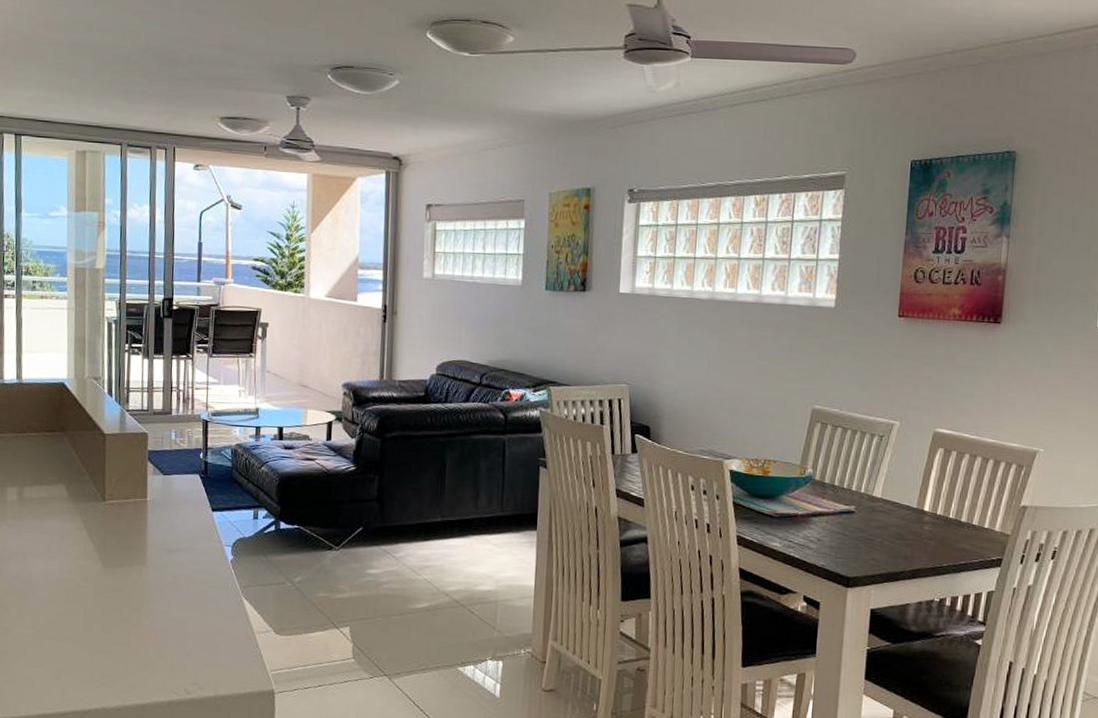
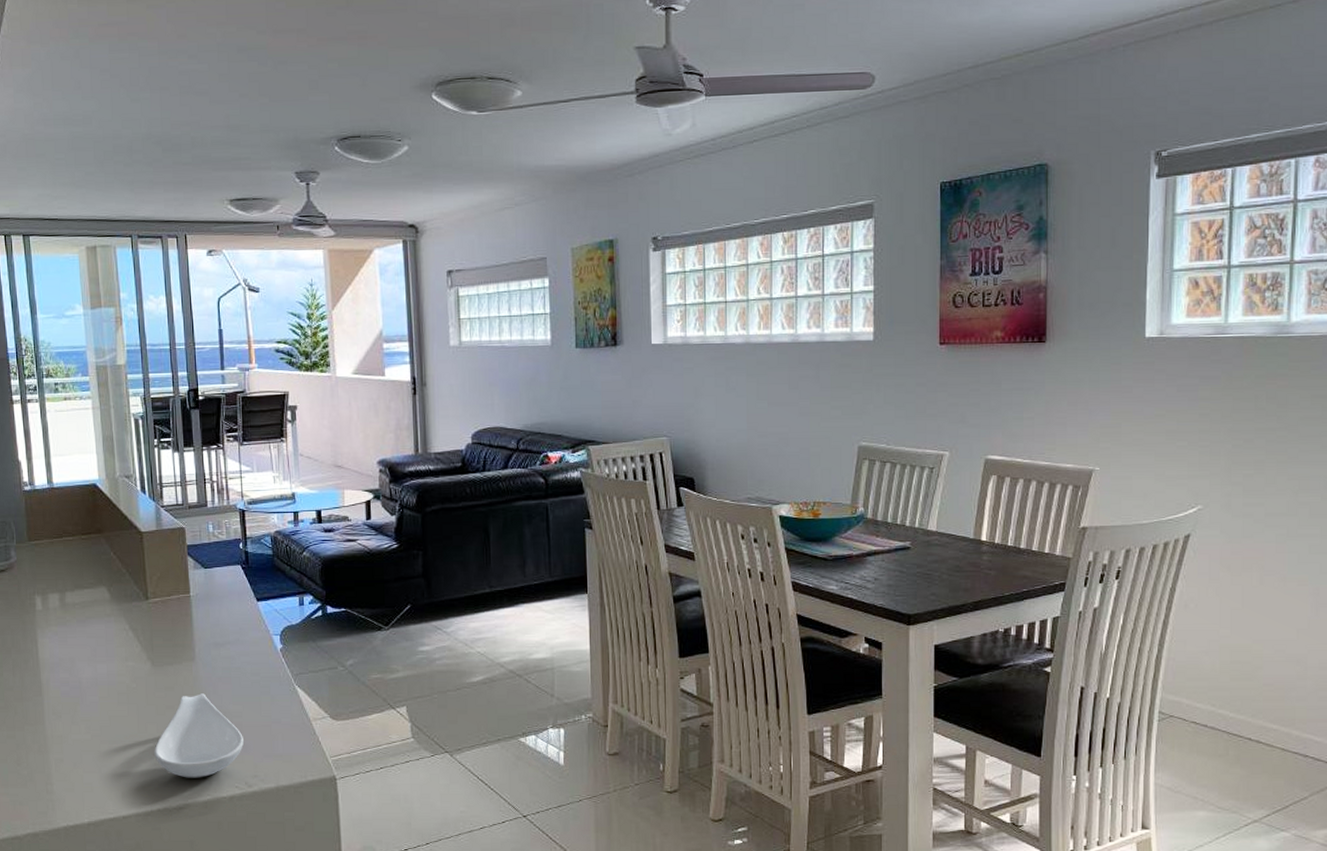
spoon rest: none [97,597,187,681] -> present [154,693,244,778]

